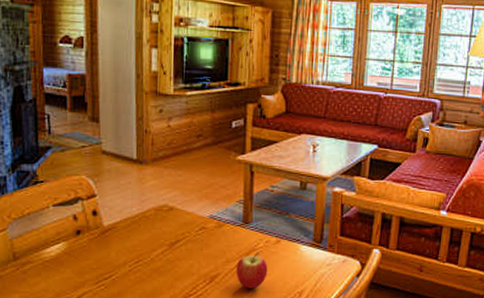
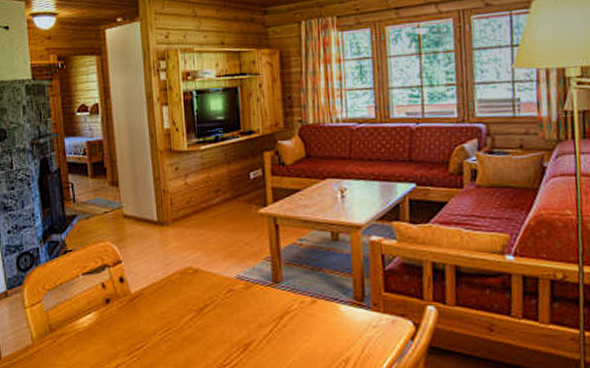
apple: present [236,252,268,289] -> none [270,314,306,357]

